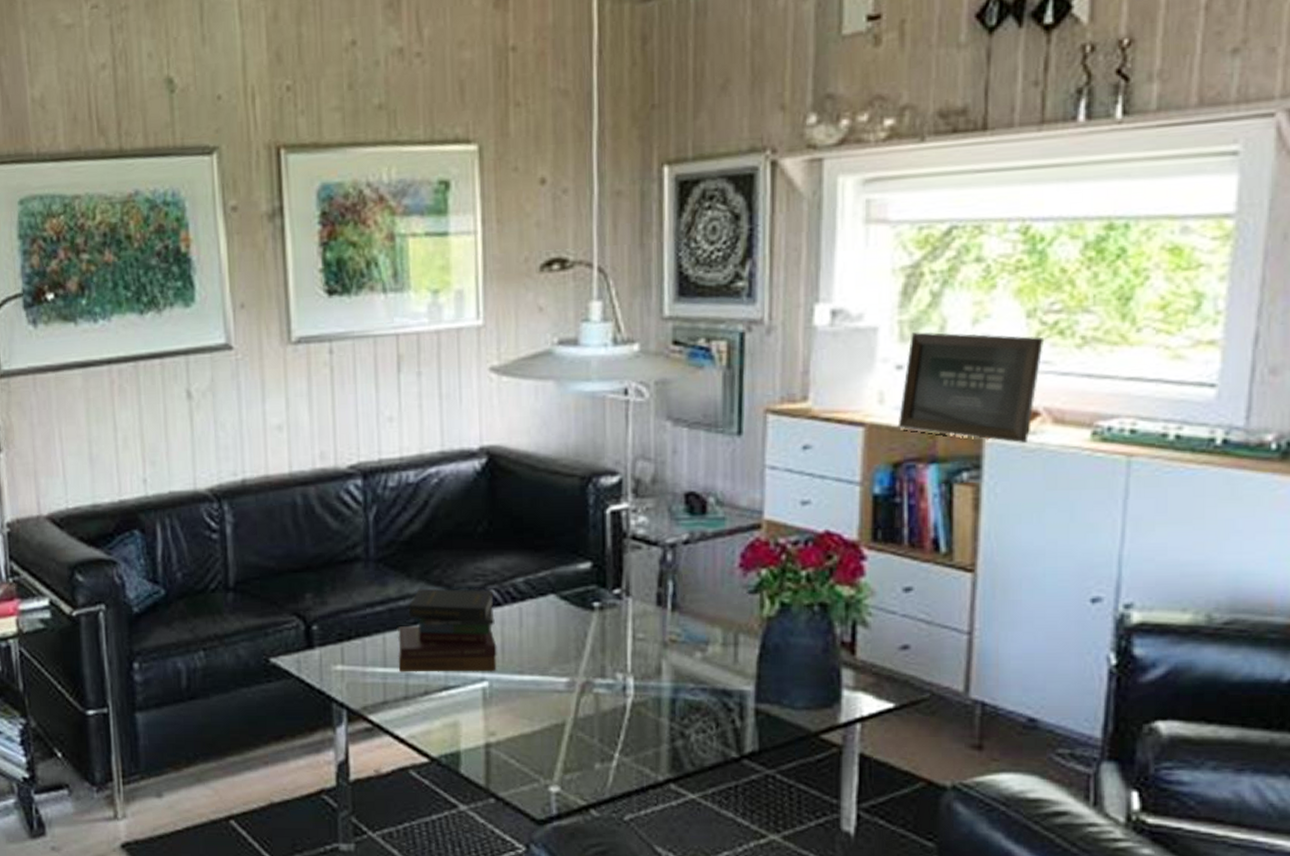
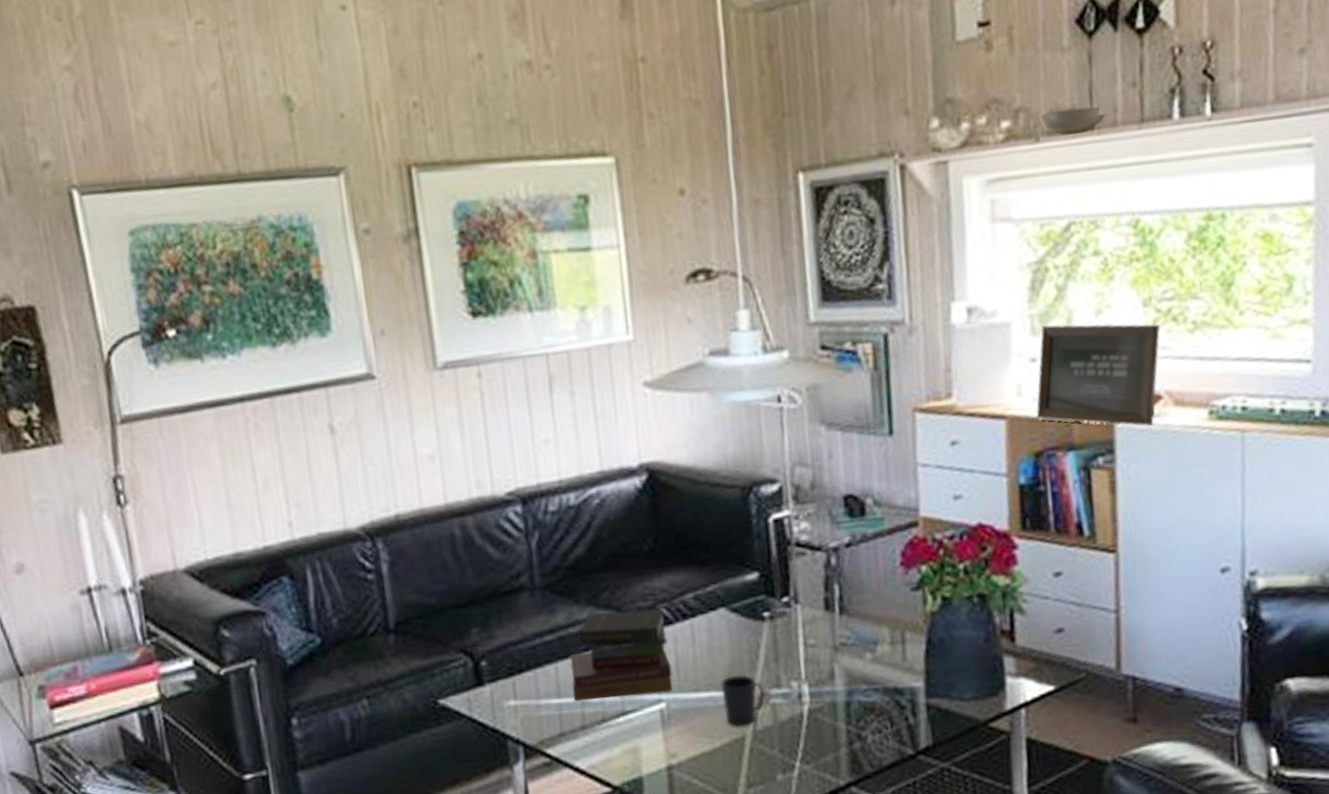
mug: none [545,662,589,712] -> present [720,675,766,727]
bowl: none [929,105,1003,135] -> present [1041,106,1107,136]

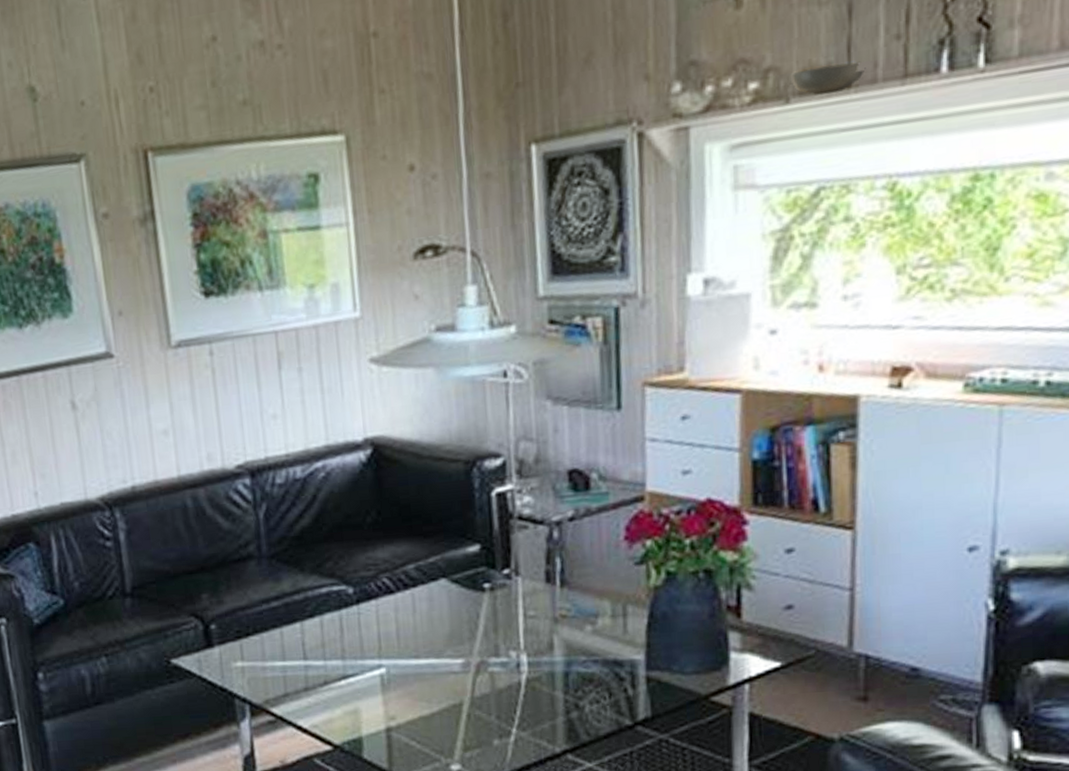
books: present [569,609,673,701] -> none [294,579,393,664]
mug: present [720,675,766,727] -> none [440,643,484,693]
picture frame: present [1036,324,1160,426] -> none [773,292,914,400]

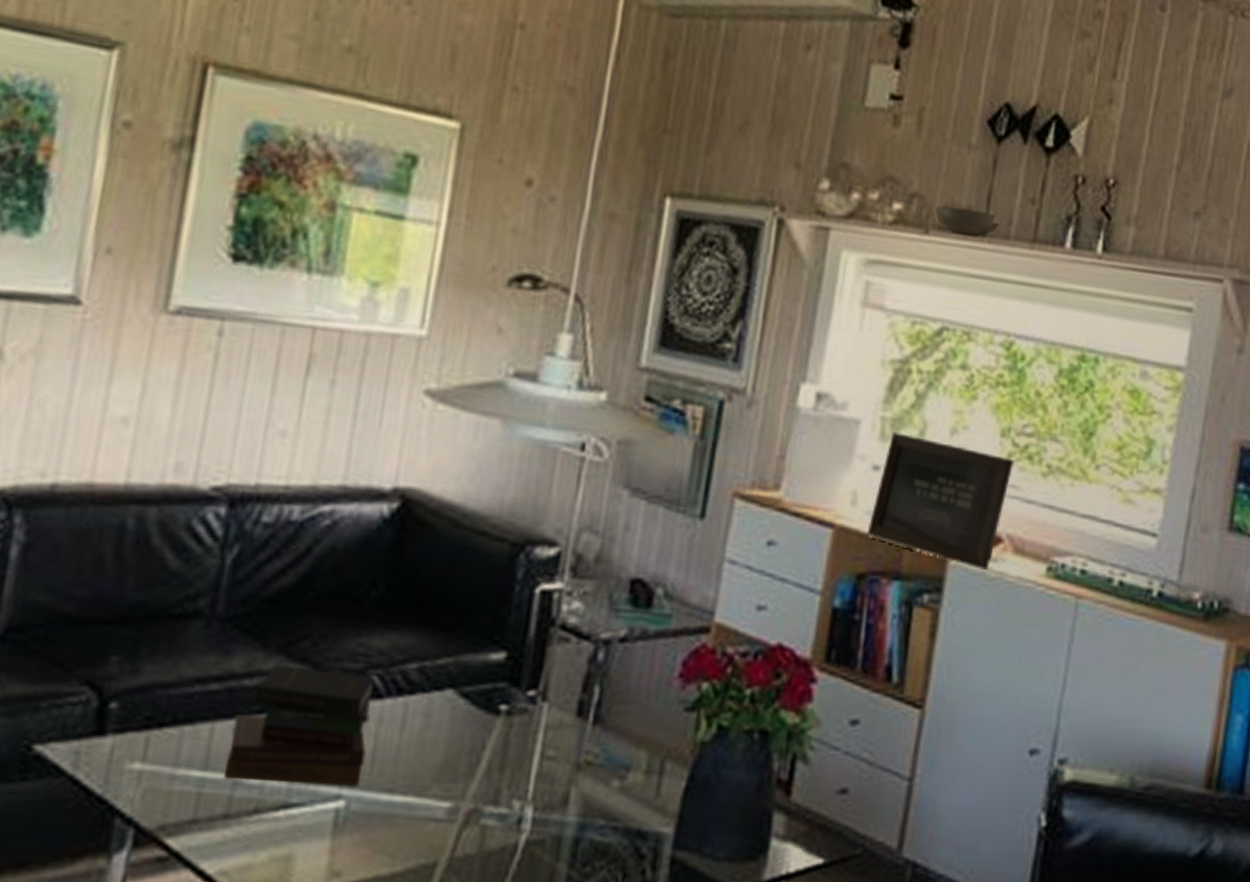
books: none [294,579,393,664] -> present [224,664,376,787]
picture frame: none [773,292,914,400] -> present [866,432,1014,570]

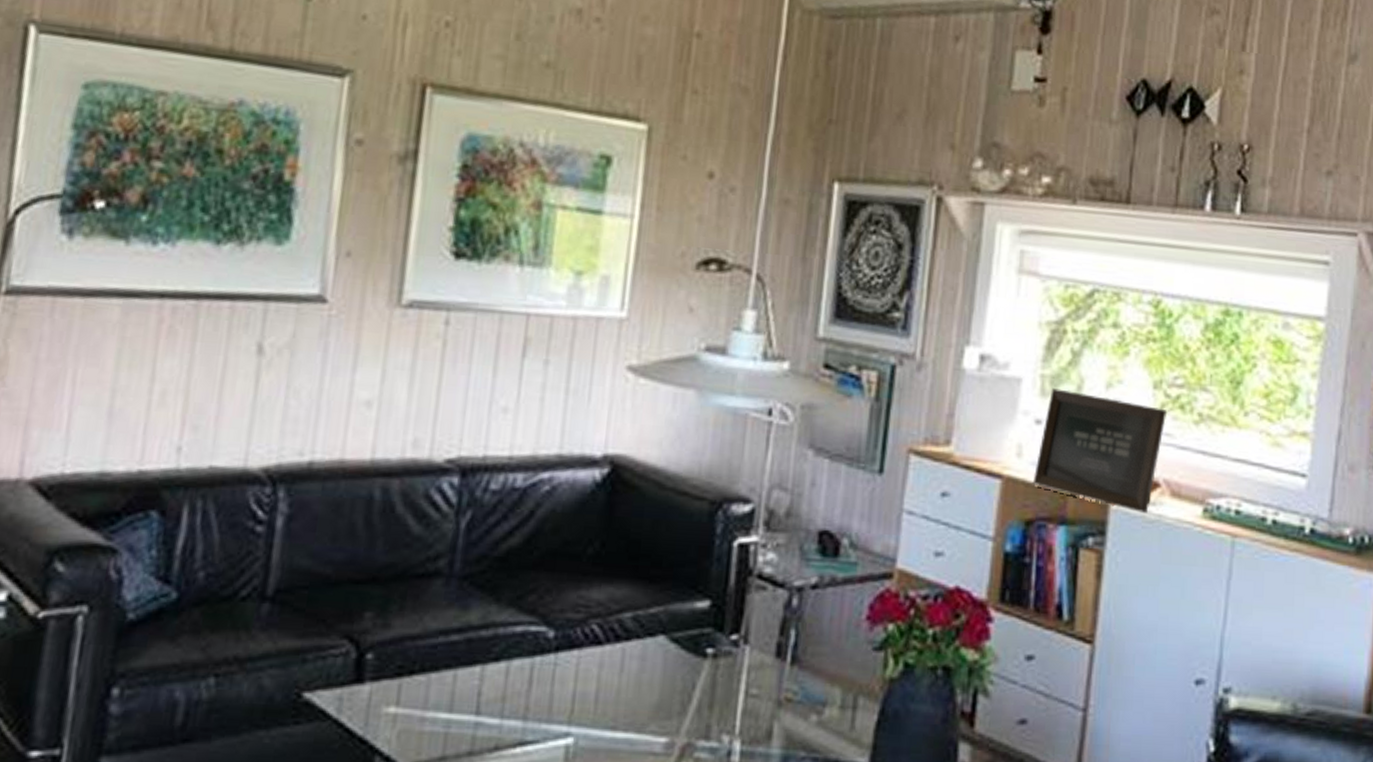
books: present [224,664,376,787] -> none [468,616,596,726]
bowl: present [935,206,1001,238] -> none [1081,177,1144,205]

